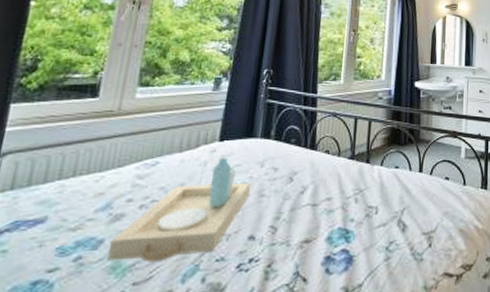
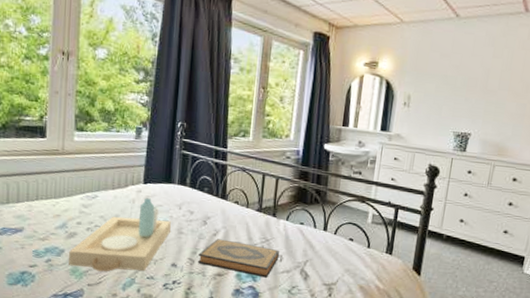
hardback book: none [281,196,374,237] -> present [198,239,279,278]

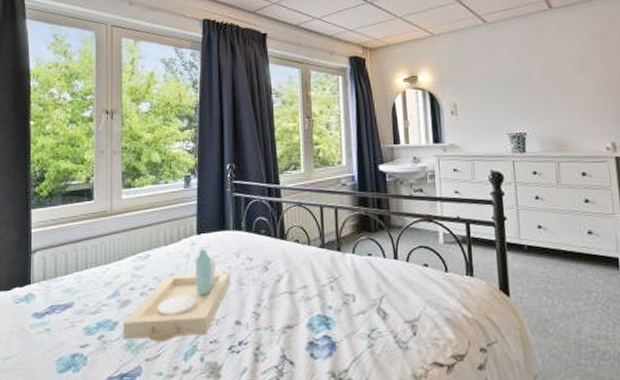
hardback book: present [198,239,279,278] -> none [263,285,351,323]

